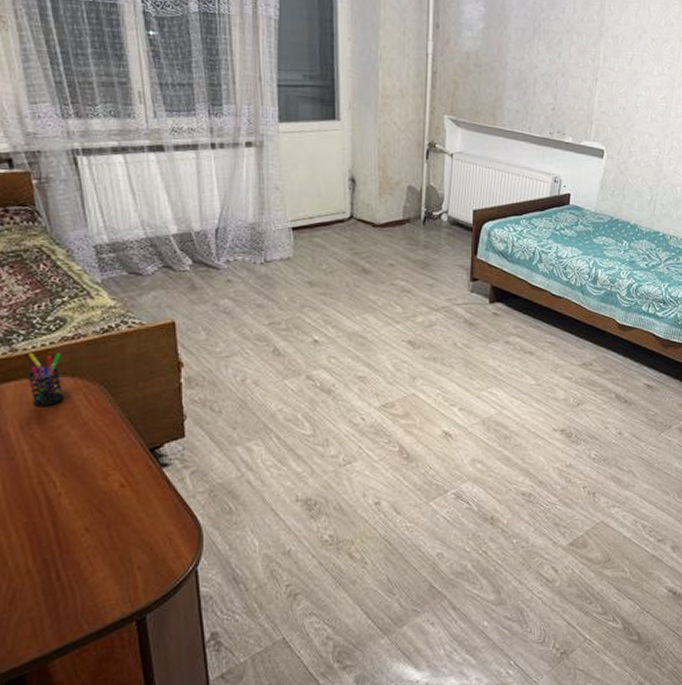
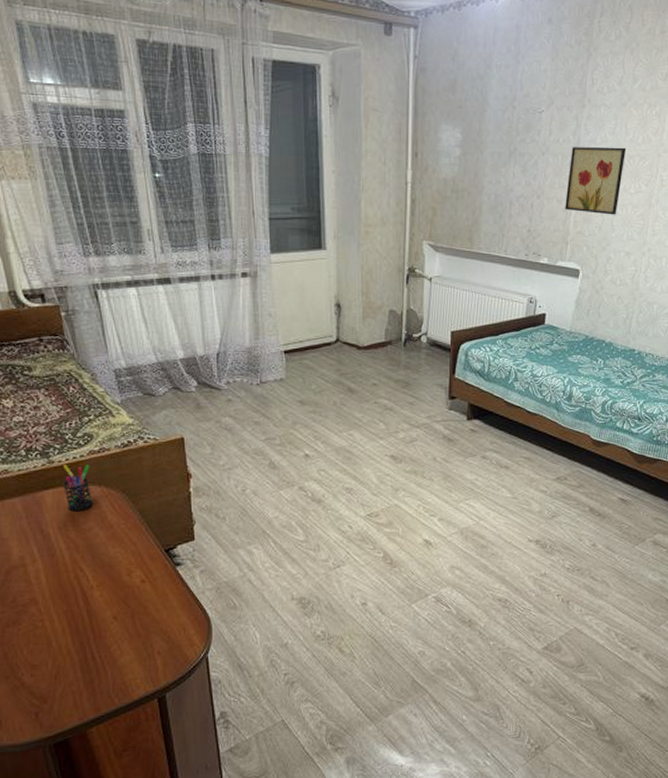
wall art: none [590,26,650,97] -> present [565,147,627,215]

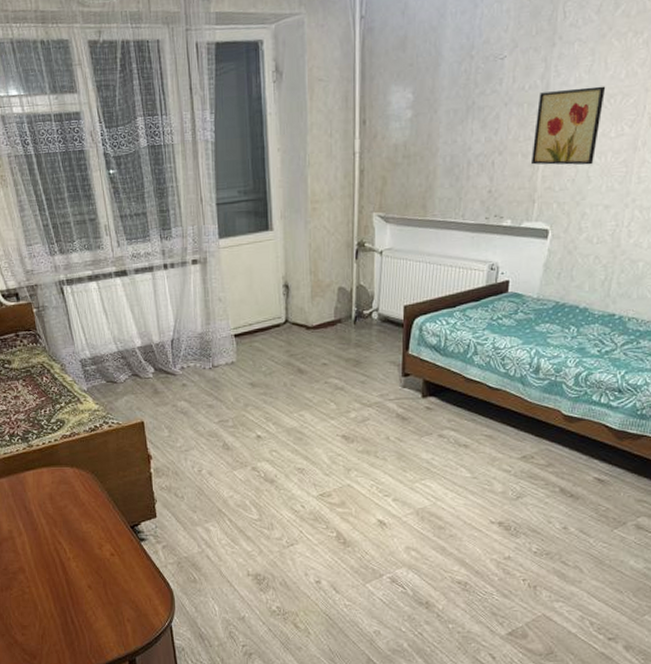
pen holder: present [62,465,93,512] -> none [40,448,67,491]

